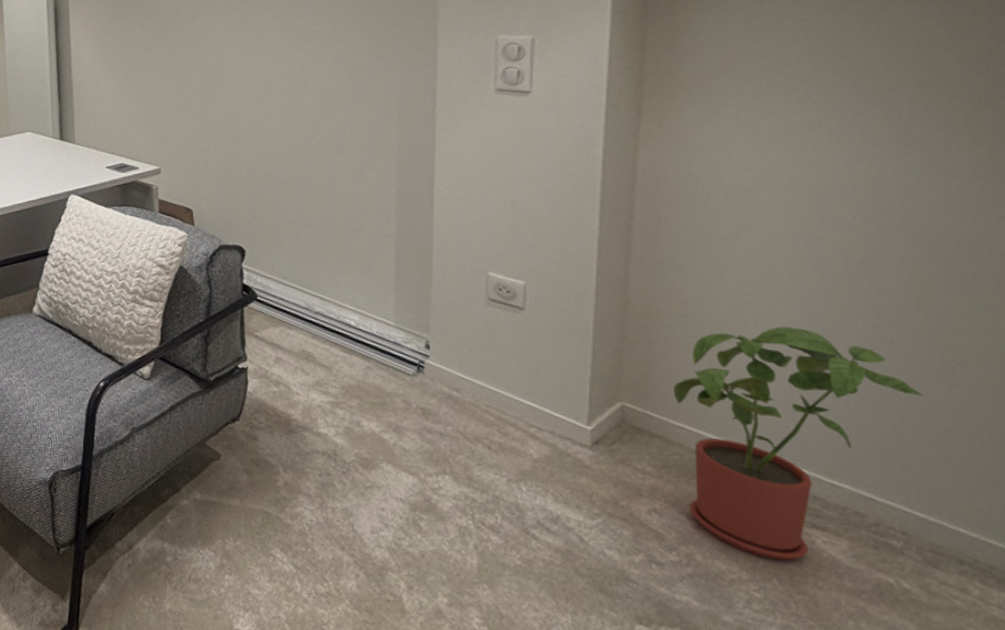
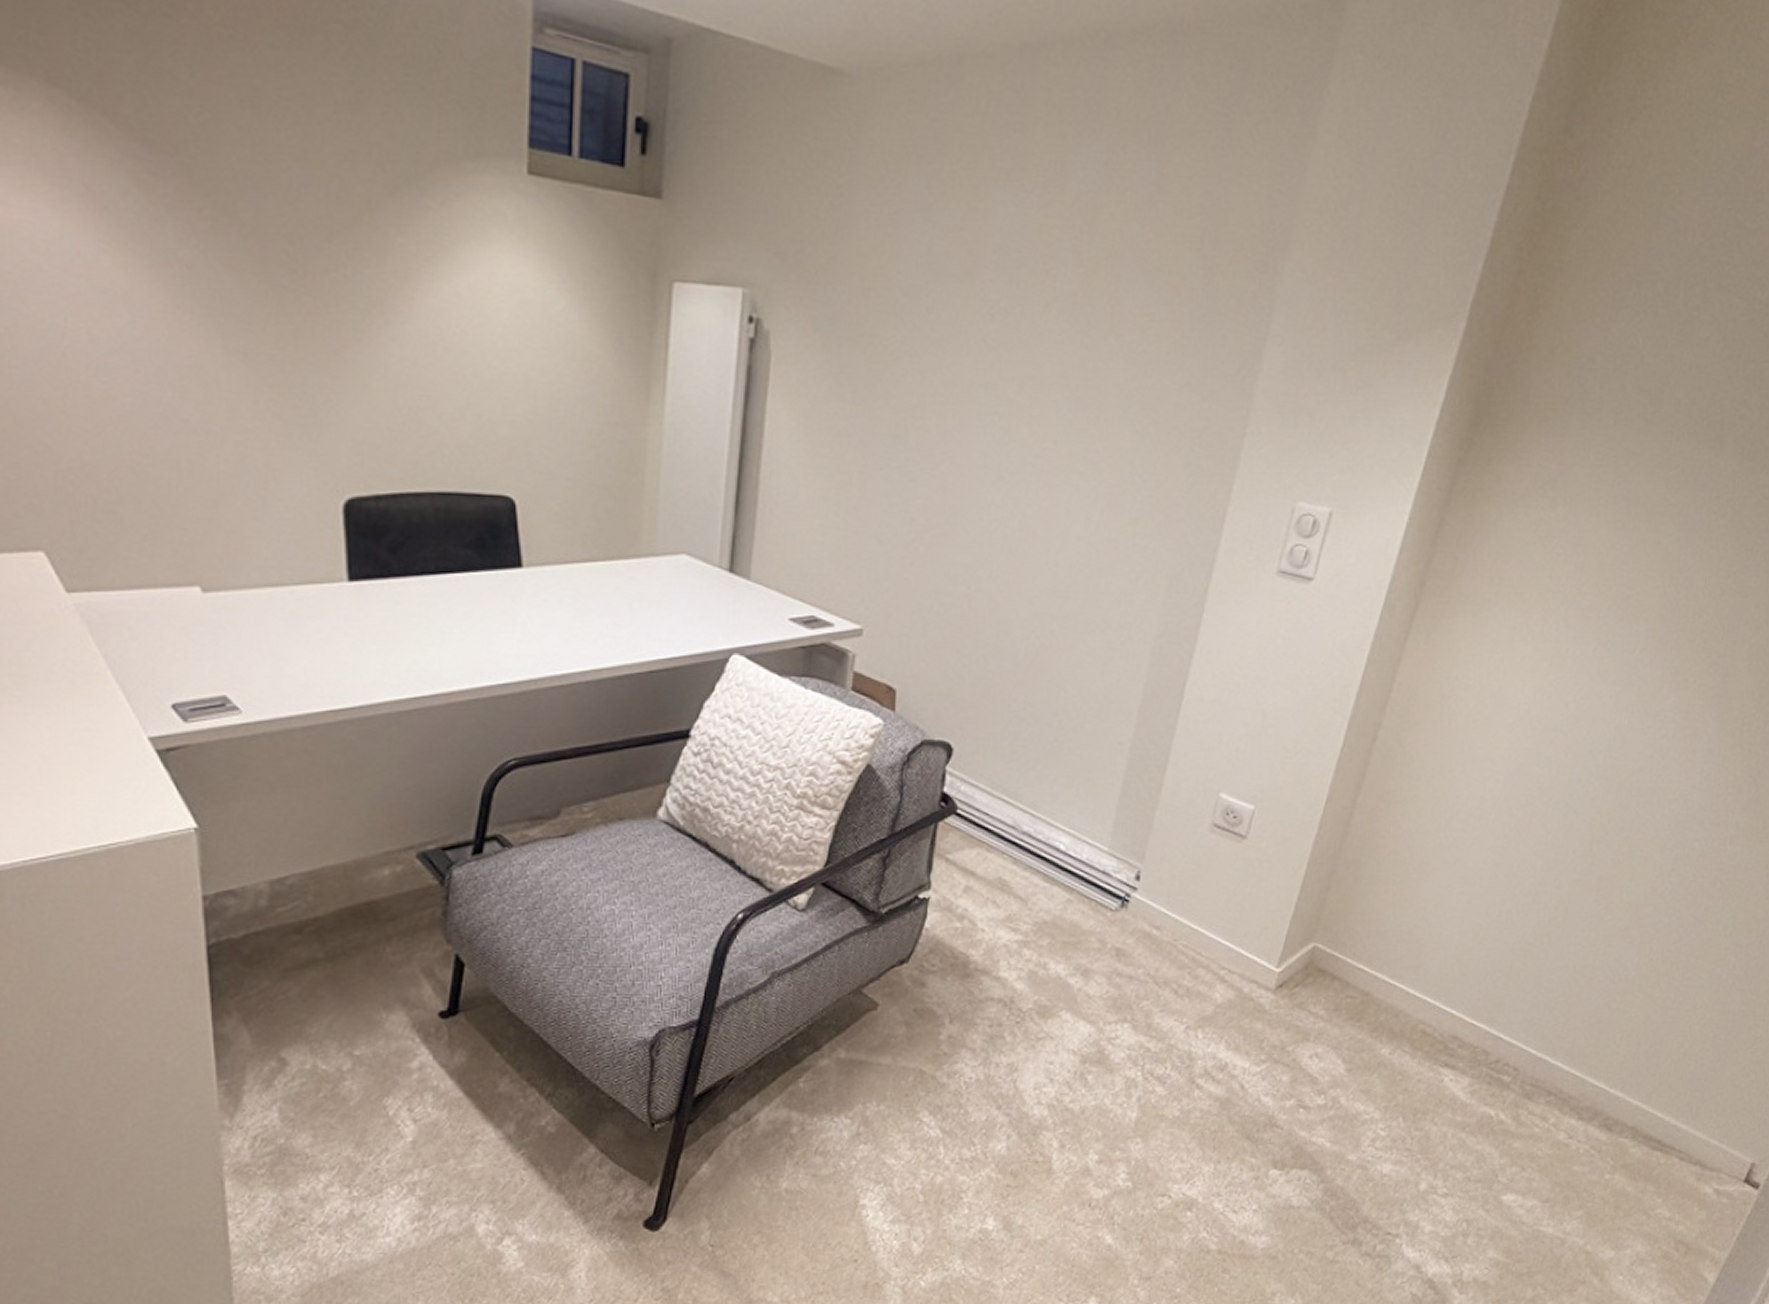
house plant: present [672,327,923,561] -> none [1346,866,1568,1099]

